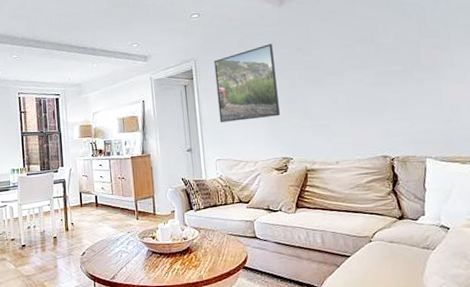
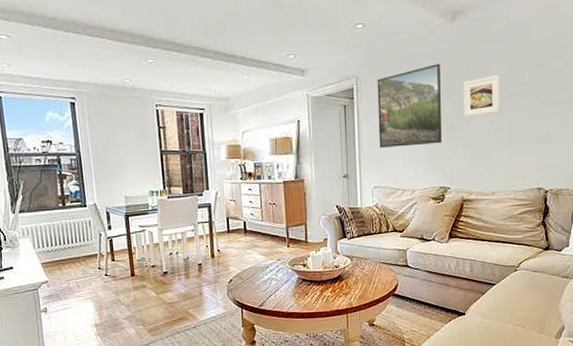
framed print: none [297,50,335,91] -> present [464,74,500,117]

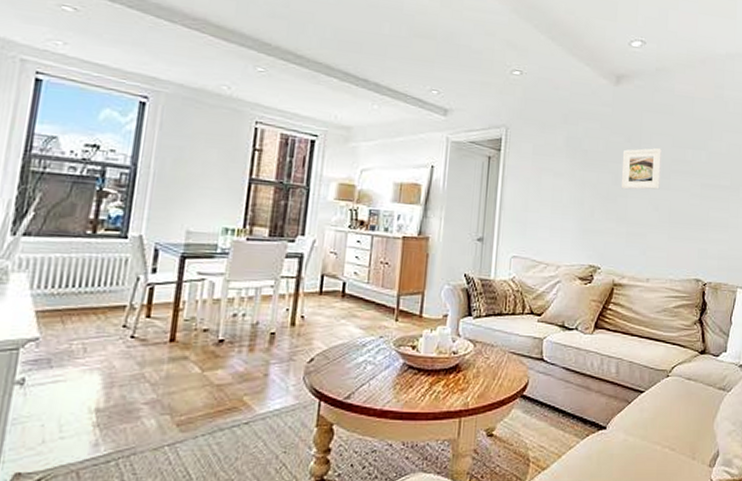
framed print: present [377,64,442,148] -> none [524,126,600,215]

